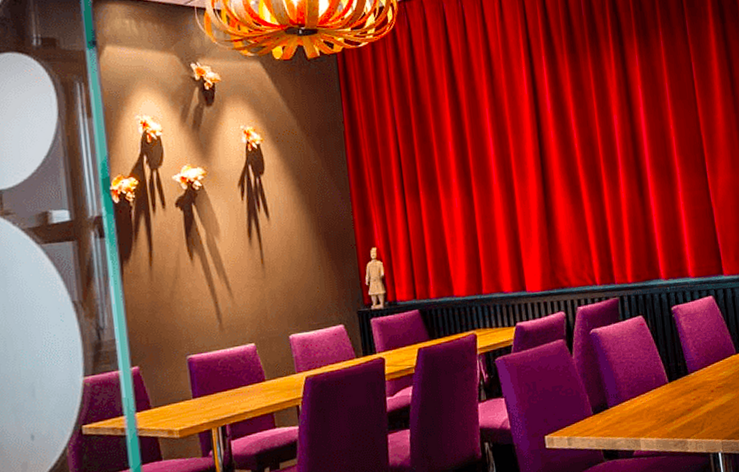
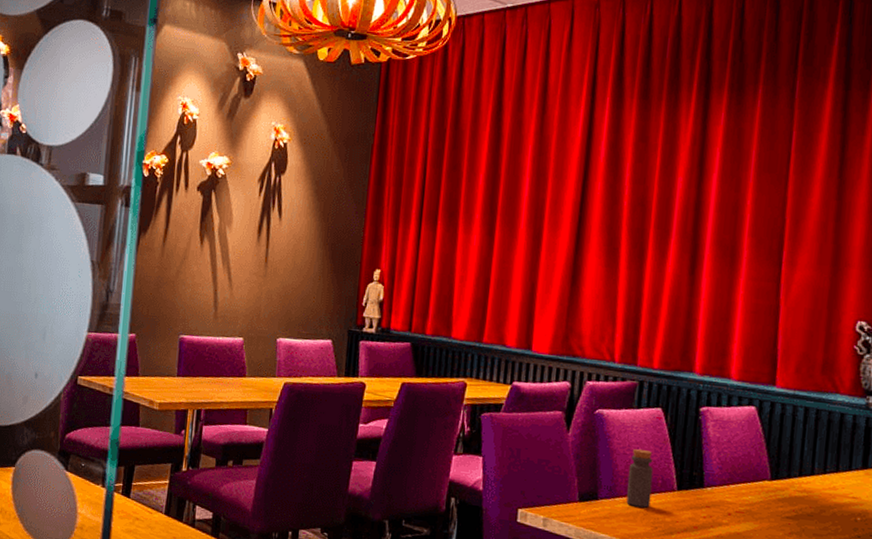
bottle: none [627,354,651,406] -> present [626,449,654,508]

